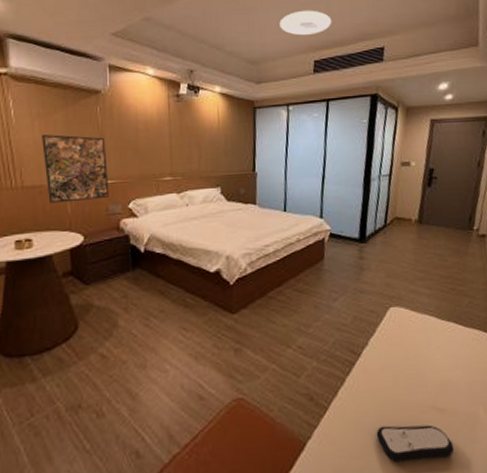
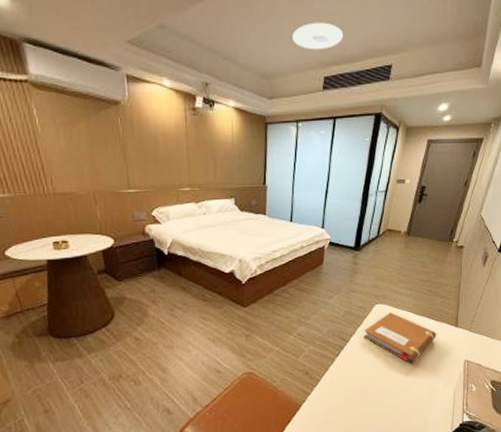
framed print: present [42,134,110,204] -> none [68,144,135,210]
remote control: present [376,425,455,463] -> none [356,393,416,420]
notebook: none [378,317,469,383] -> present [363,312,437,364]

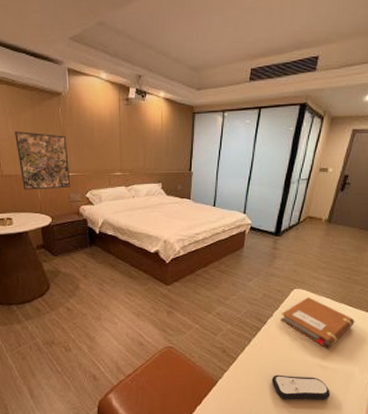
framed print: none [68,144,135,210] -> present [15,131,71,190]
ceiling light: present [292,22,344,50] -> none [222,16,272,43]
remote control: none [356,393,416,420] -> present [271,374,331,400]

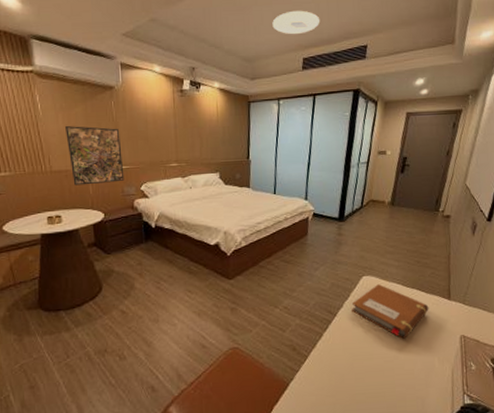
ceiling light: none [222,16,272,43] -> present [272,10,321,35]
remote control: present [271,374,331,400] -> none [347,371,412,401]

